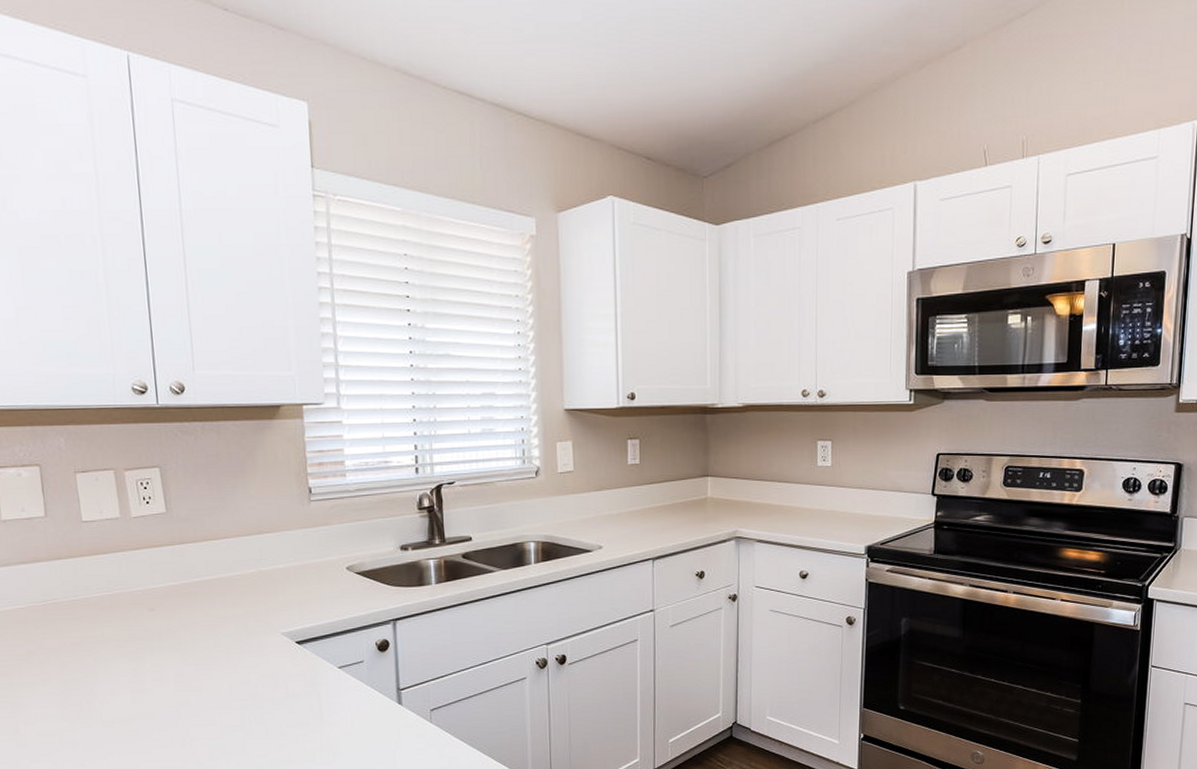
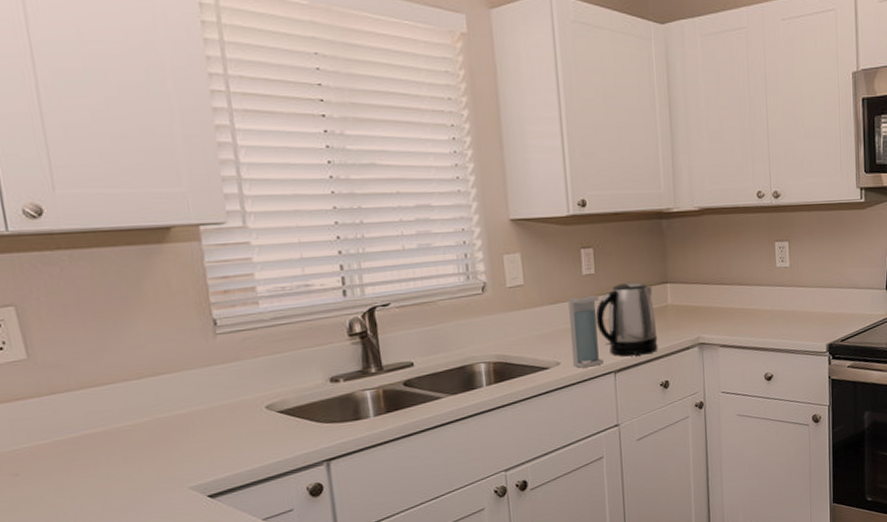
soap dispenser: none [613,485,643,553] -> present [568,296,604,368]
kettle: none [638,473,696,545] -> present [595,282,658,357]

